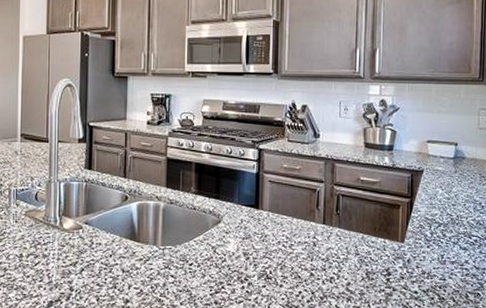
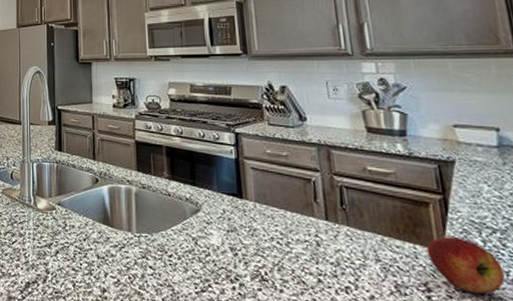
apple: none [392,231,440,273] -> present [426,236,505,294]

